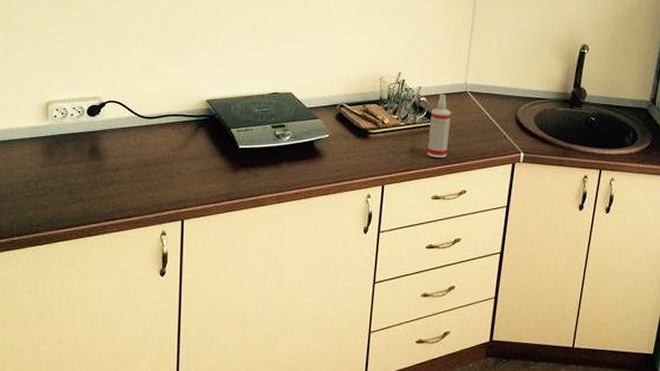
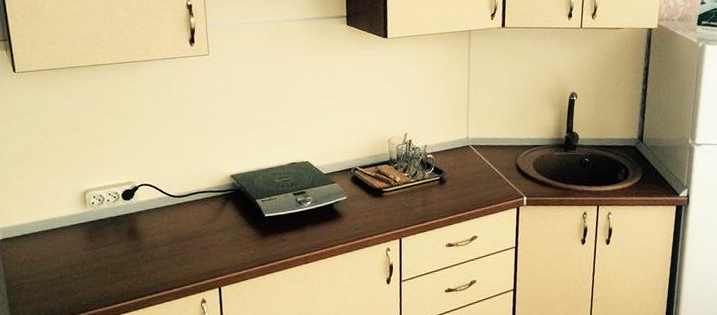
spray bottle: present [427,94,451,158] -> none [437,149,457,209]

